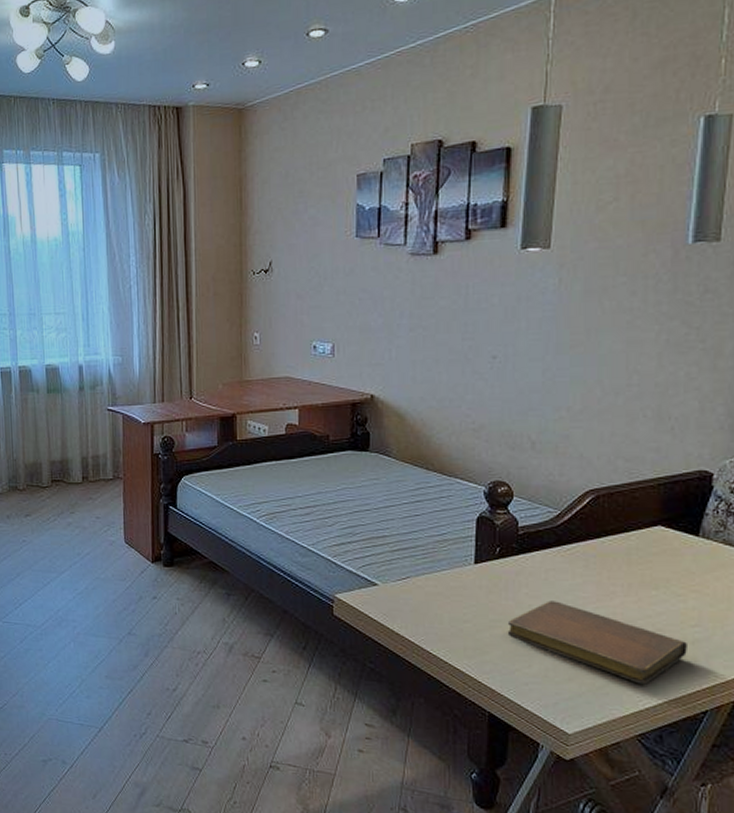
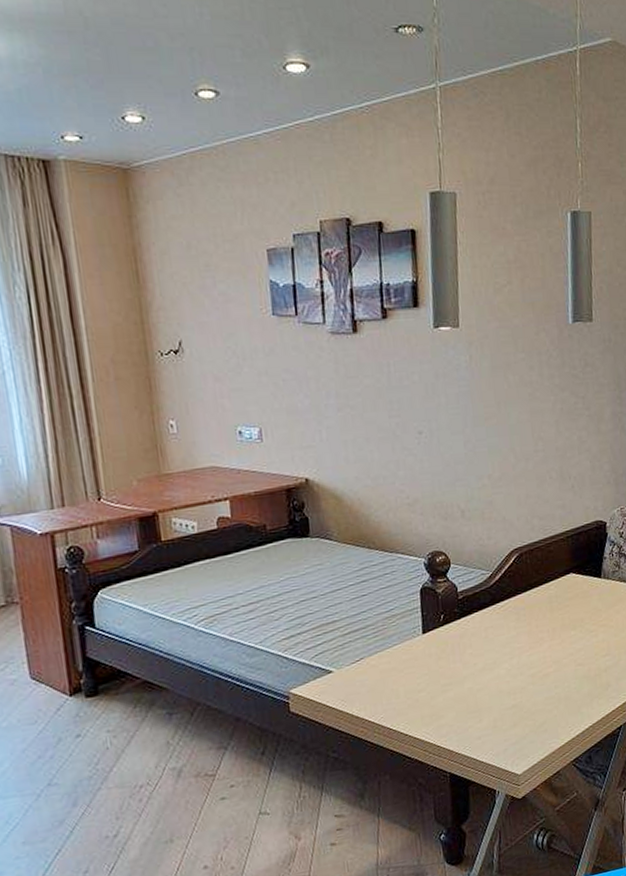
notebook: present [507,601,687,685] -> none [458,655,602,716]

